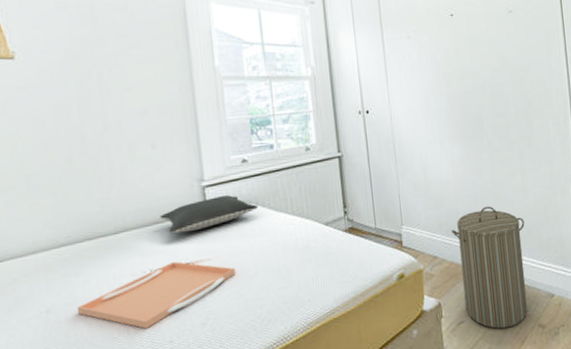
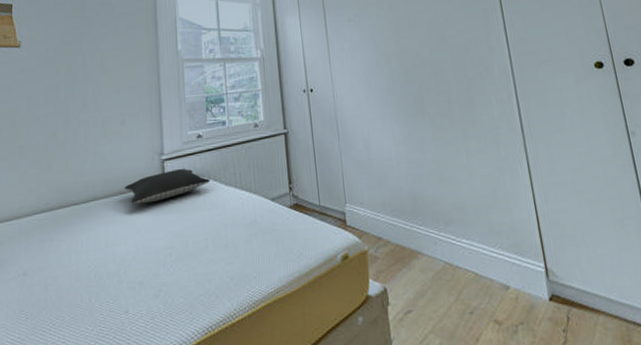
serving tray: present [76,261,236,330] -> none [48,231,188,298]
laundry hamper: present [451,206,528,329] -> none [396,186,482,322]

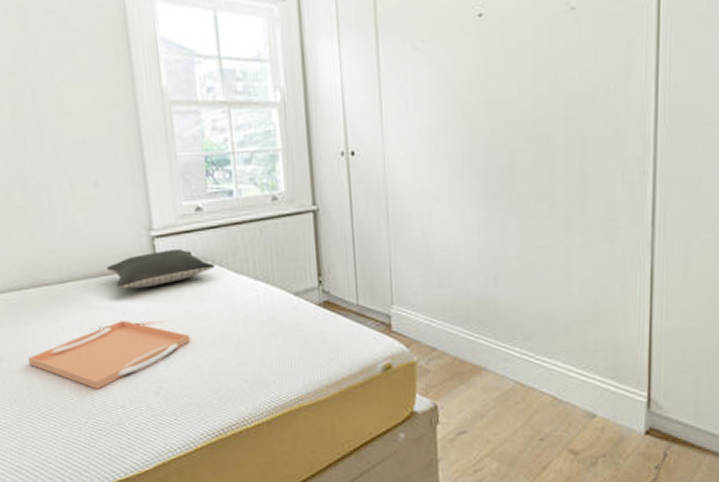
serving tray: none [48,231,188,298] -> present [27,319,190,390]

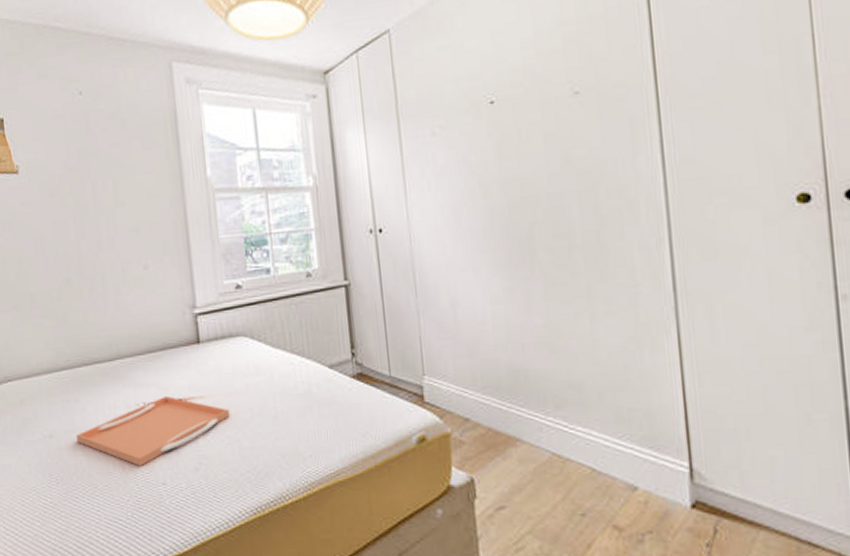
pillow: present [106,249,216,289] -> none [152,326,254,366]

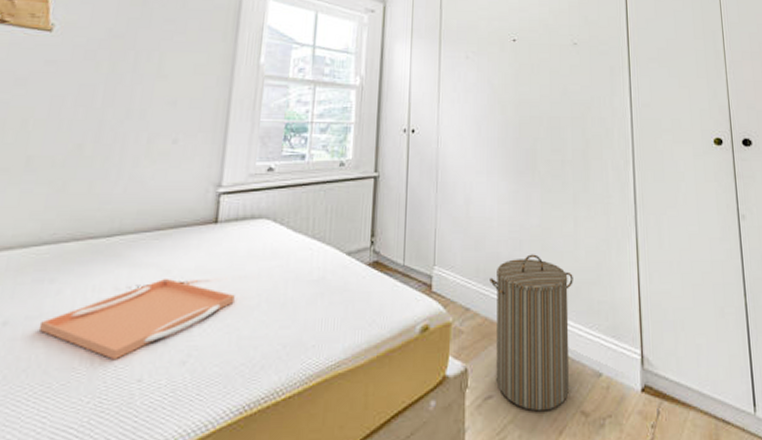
laundry hamper: none [489,358,598,524] -> present [490,254,573,412]

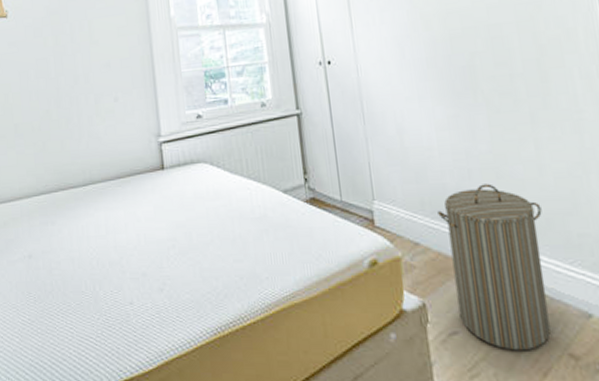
serving tray: present [38,278,235,361] -> none [52,218,191,287]

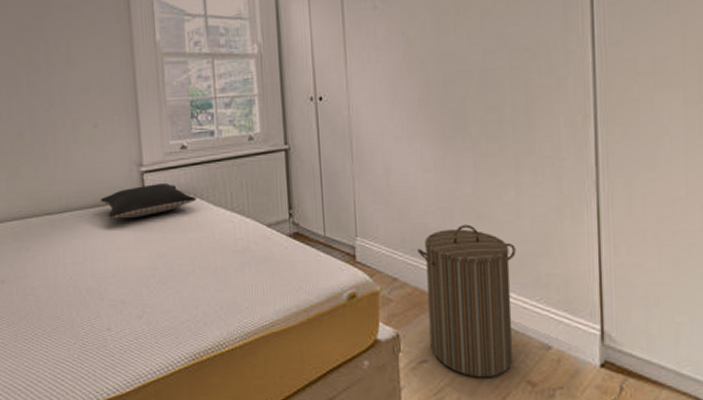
pillow: none [121,153,214,190] -> present [100,184,197,219]

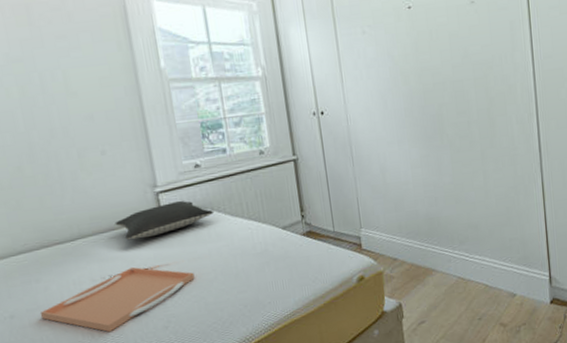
serving tray: none [26,247,172,313] -> present [40,267,195,333]
laundry hamper: present [417,224,516,378] -> none [411,207,490,328]

